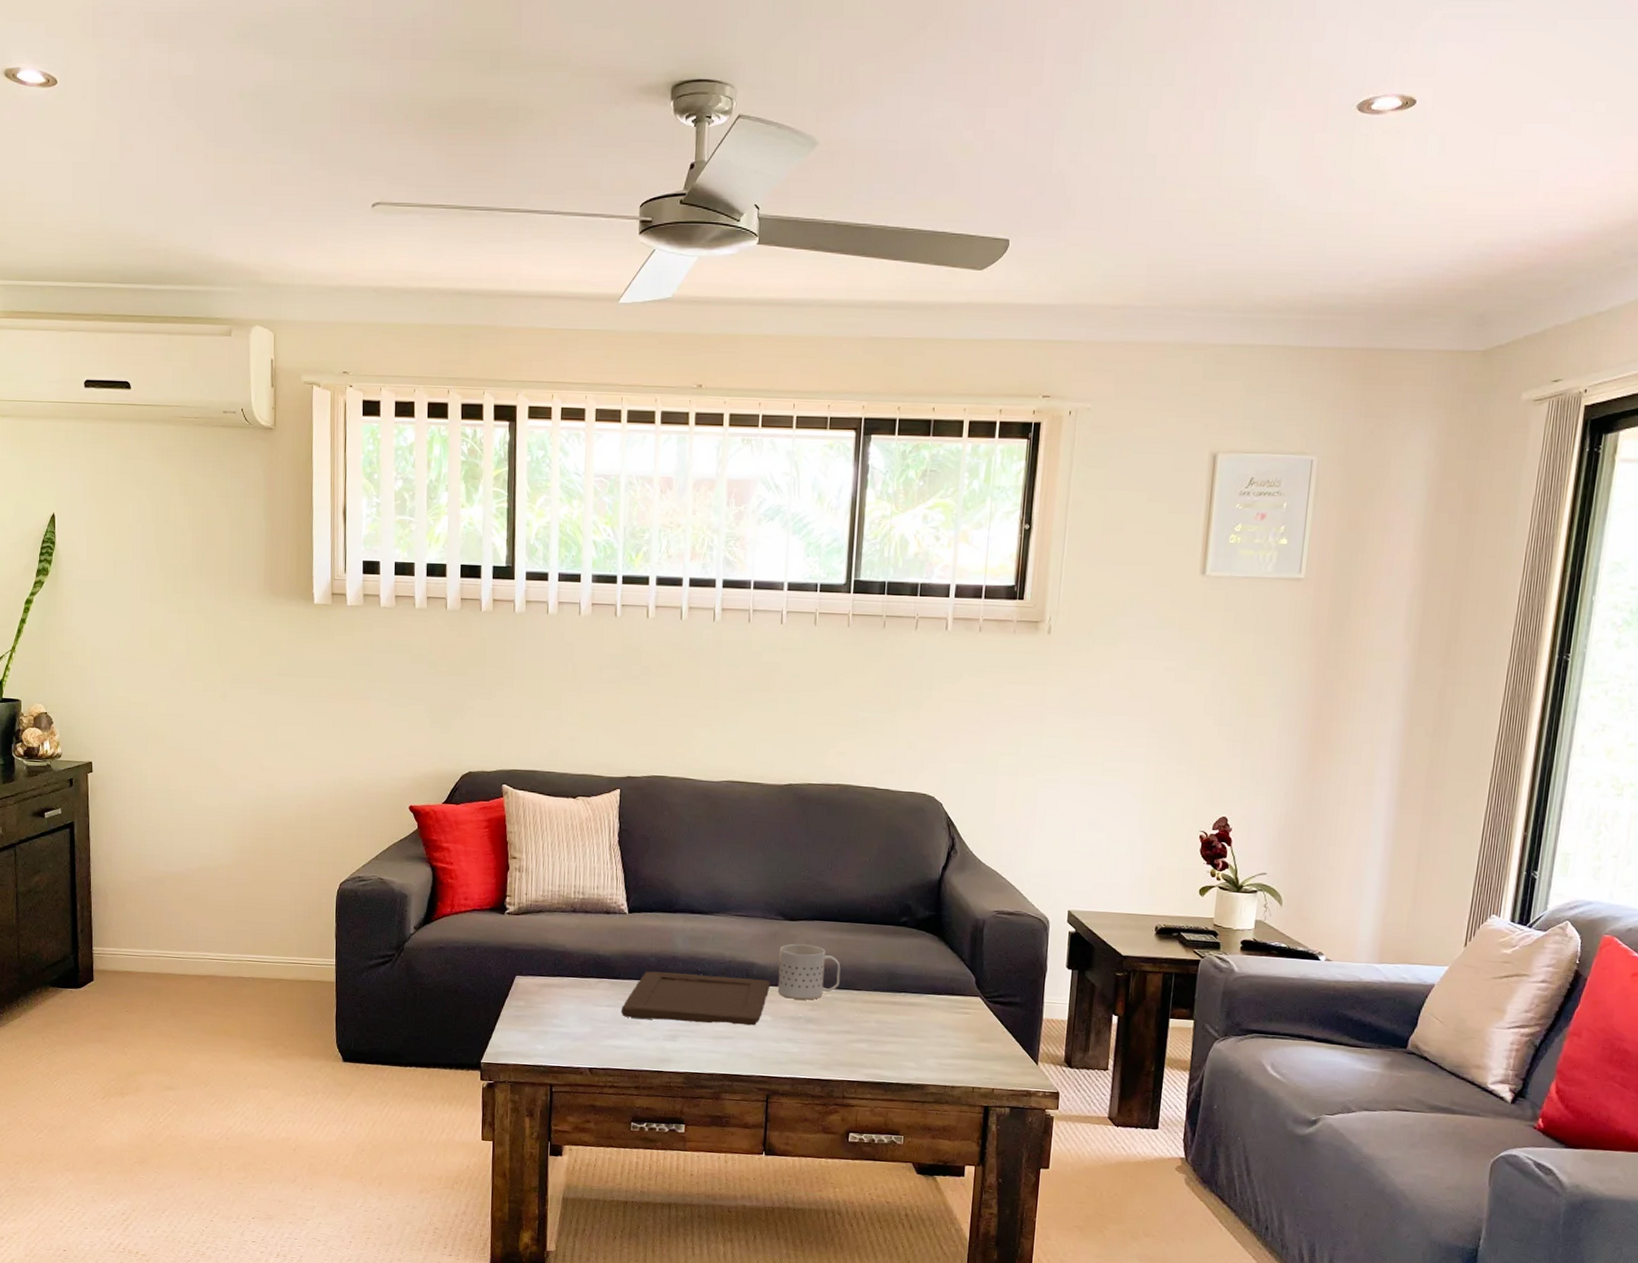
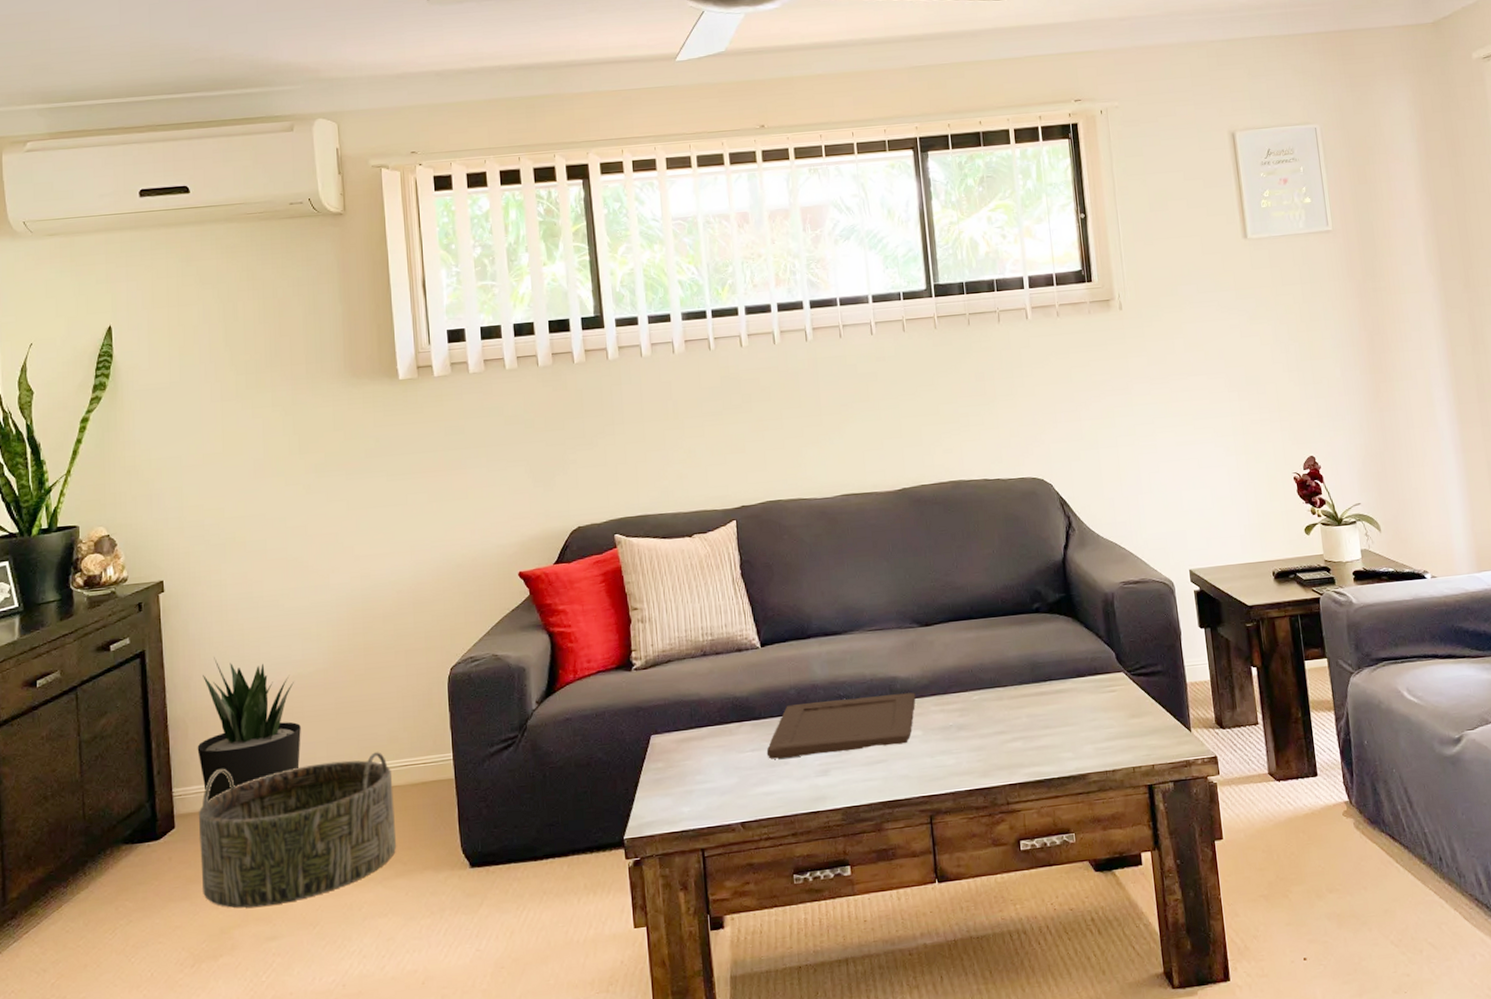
basket: none [113,937,281,1062] -> present [198,752,397,908]
planter: none [115,838,205,963] -> present [197,657,301,802]
mug: present [777,943,841,1000] -> none [920,647,985,708]

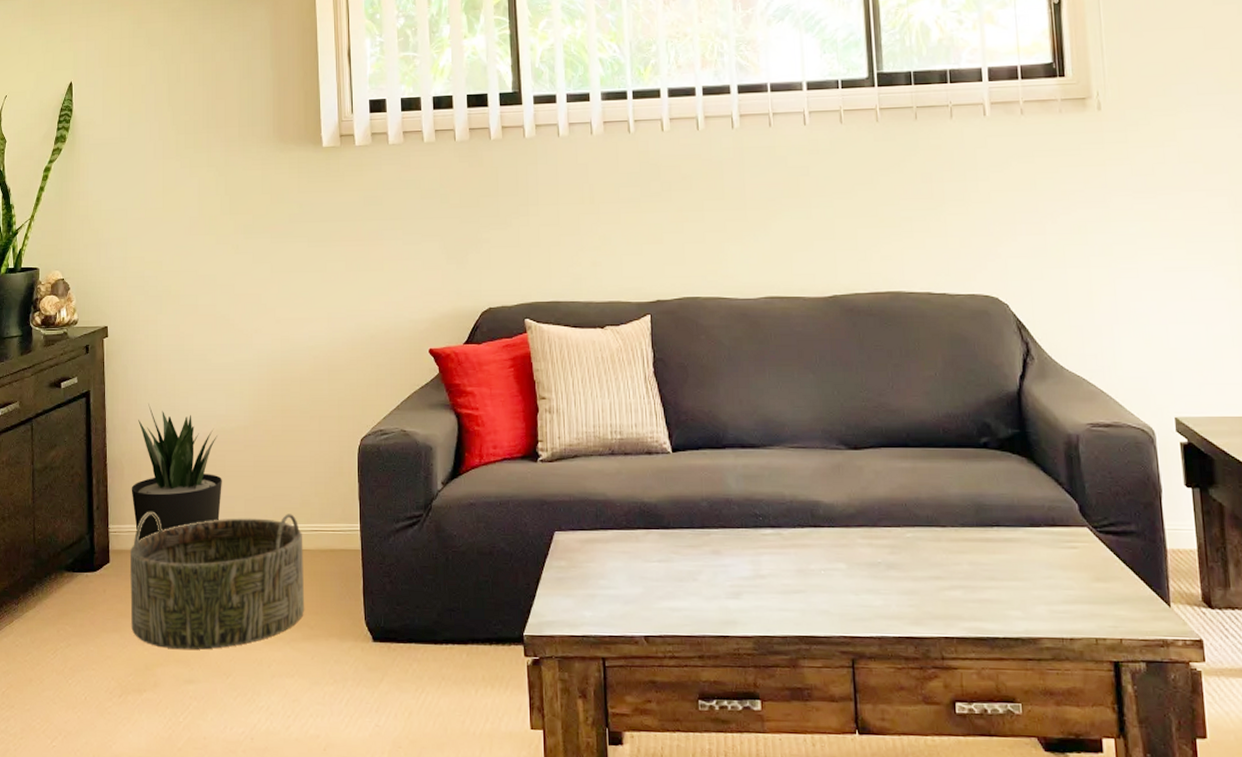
decorative tray: present [766,692,916,759] -> none [674,517,841,576]

